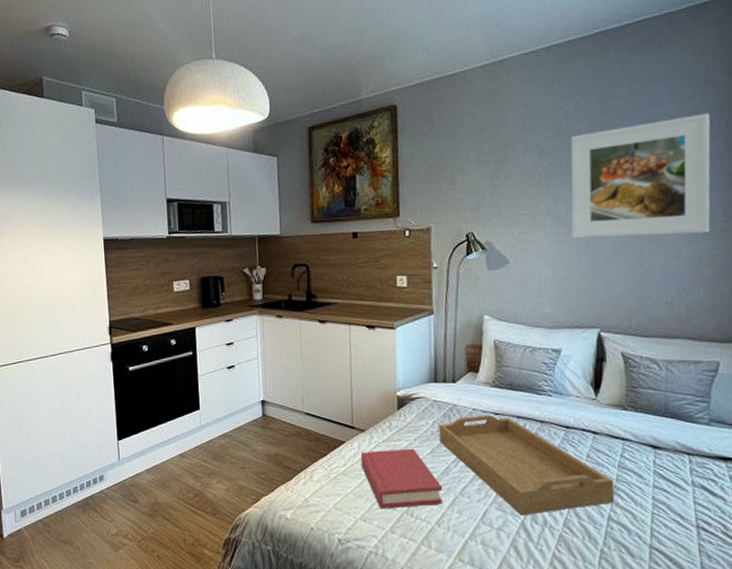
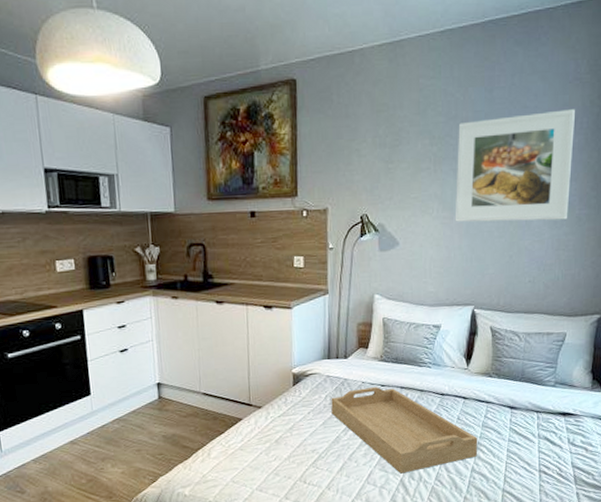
hardback book: present [360,448,443,509] -> none [257,421,333,479]

